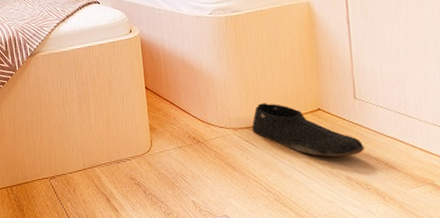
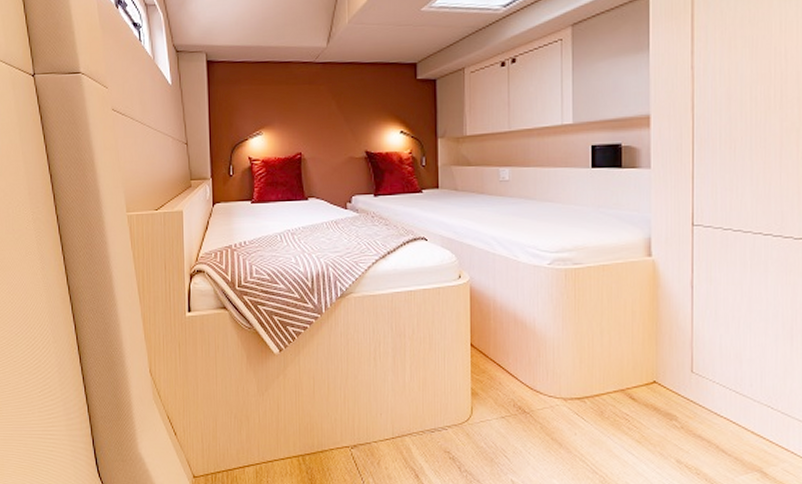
shoe: present [251,103,365,157] -> none [583,371,698,436]

